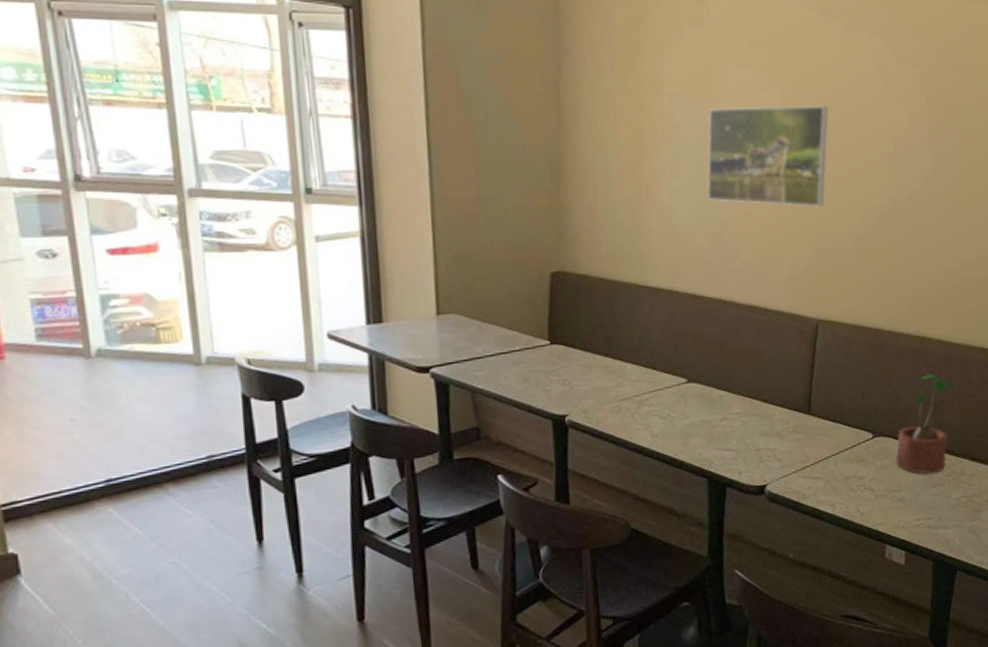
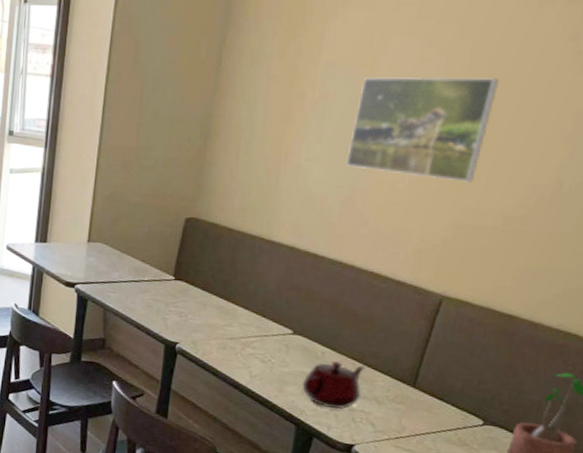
teapot: none [706,402,763,454] -> present [302,361,365,410]

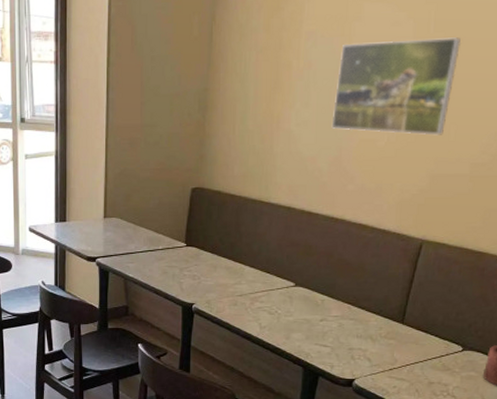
teapot: present [302,361,365,410] -> none [306,307,359,350]

